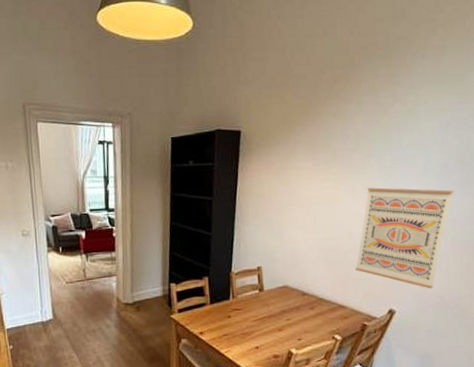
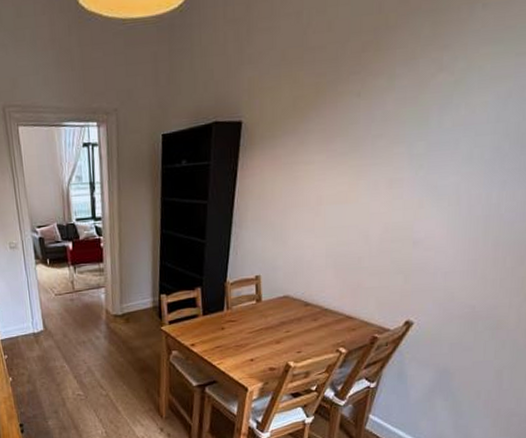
wall art: present [355,187,454,289] -> none [369,180,505,298]

